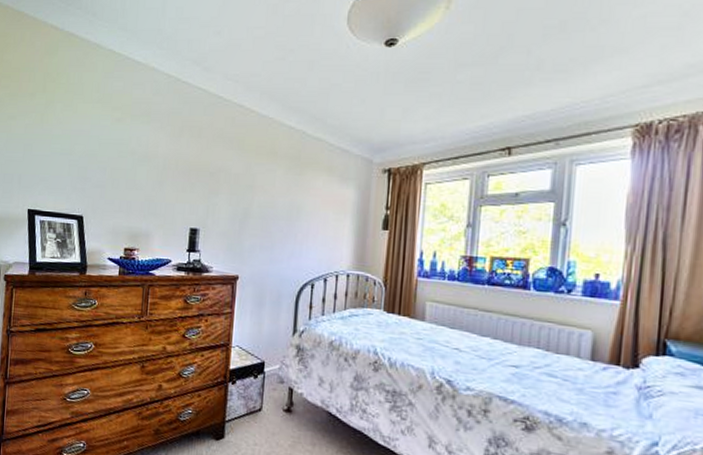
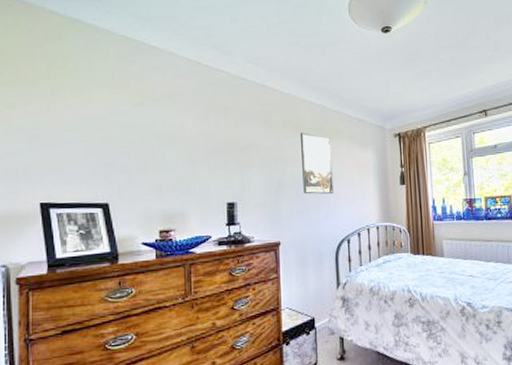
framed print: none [269,160,307,231] -> present [300,133,334,195]

